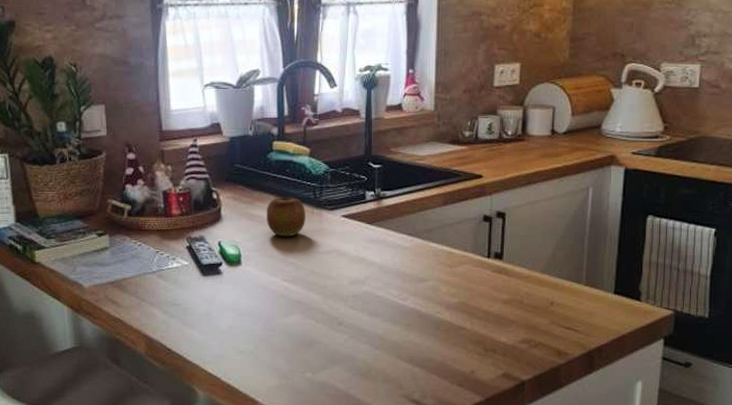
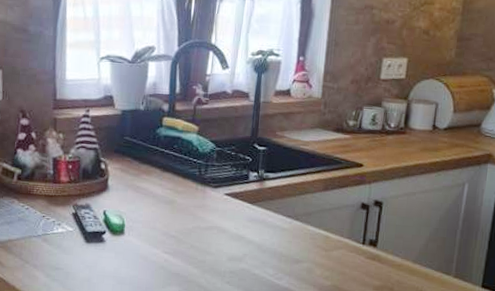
apple: present [267,193,306,237] -> none [151,168,190,211]

